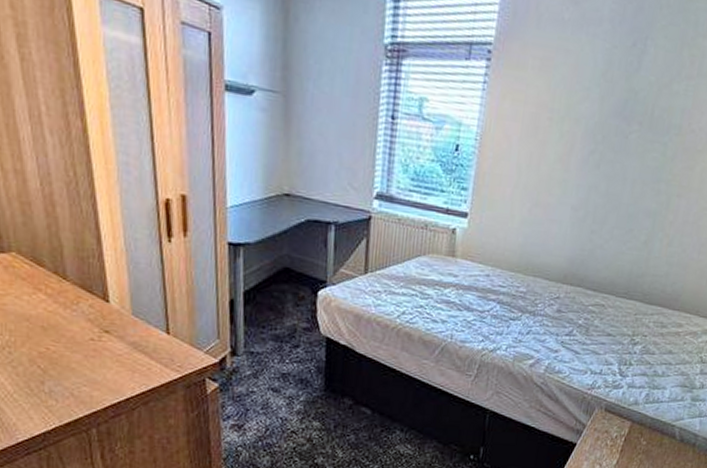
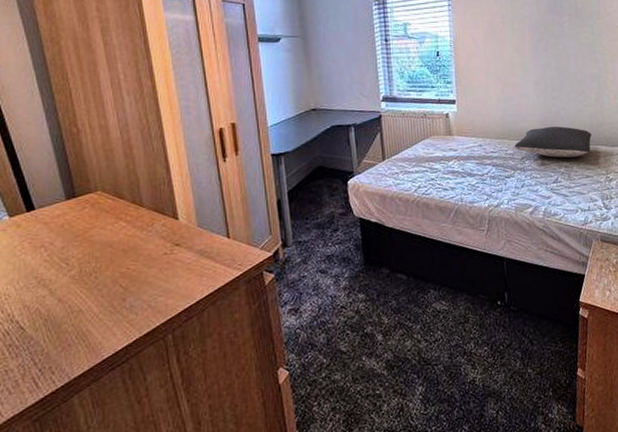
pillow: none [529,265,627,310] -> present [514,126,592,158]

